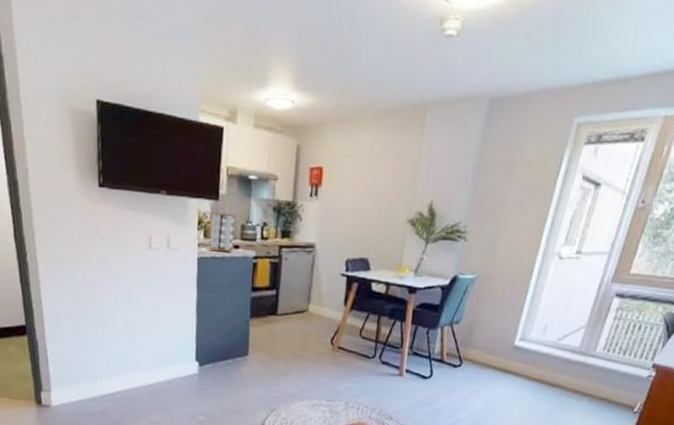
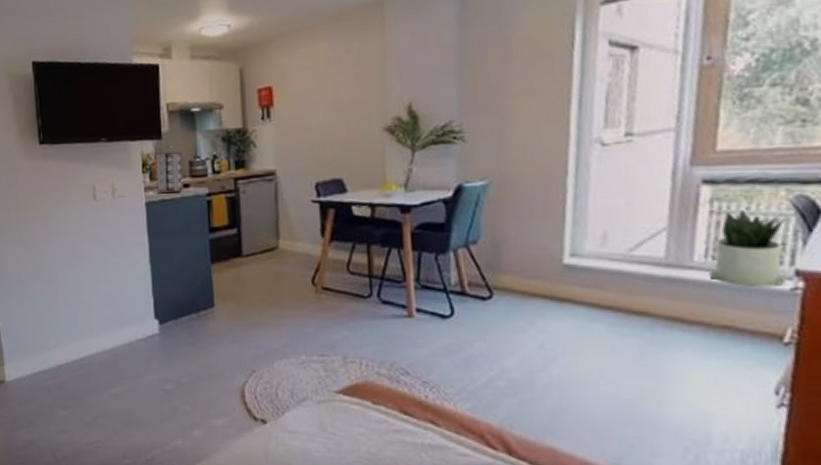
planter: none [602,319,657,375] -> present [708,210,788,288]

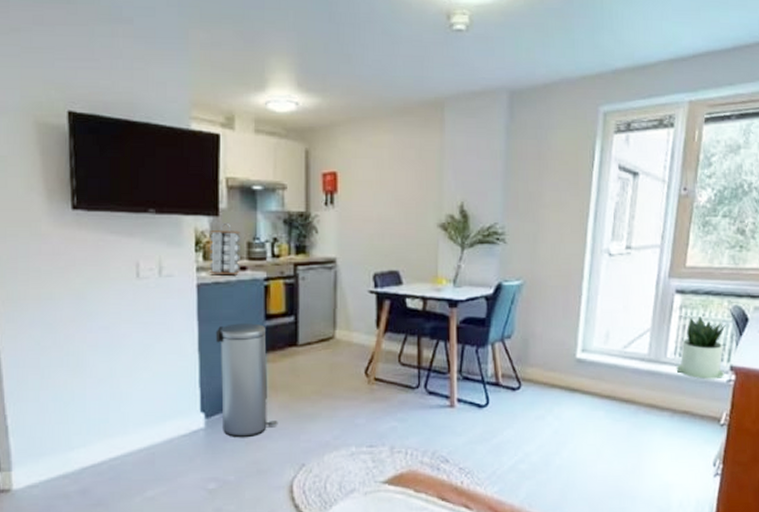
pedal bin: none [164,236,227,344] -> present [215,323,278,438]

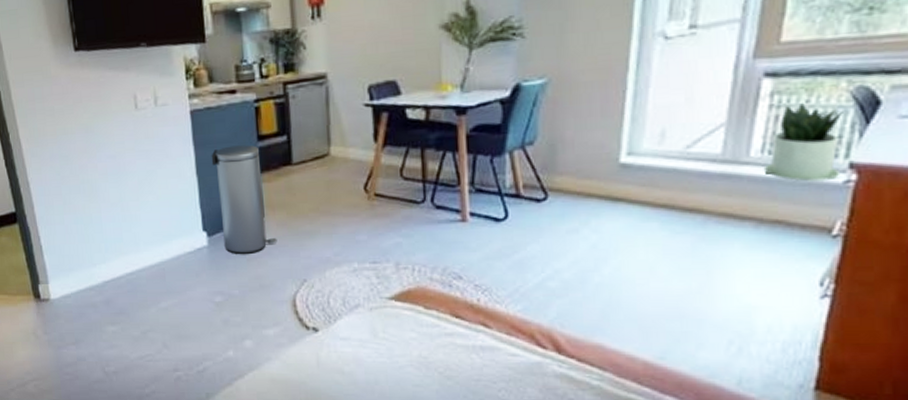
spice rack: present [210,222,241,276] -> none [198,48,230,101]

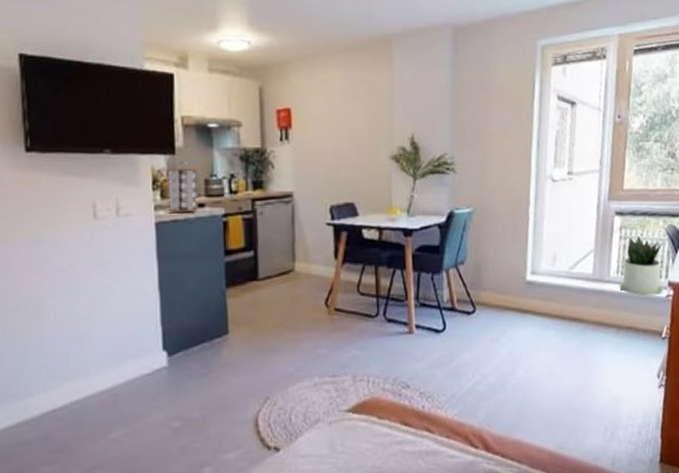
spice rack: none [198,48,230,101] -> present [166,160,199,213]
pedal bin: present [211,145,277,255] -> none [175,259,241,375]

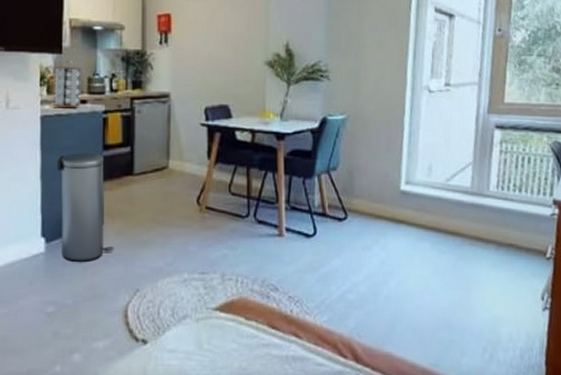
pedal bin: none [175,259,241,375] -> present [57,153,114,263]
planter: present [619,236,664,296] -> none [499,151,549,214]

